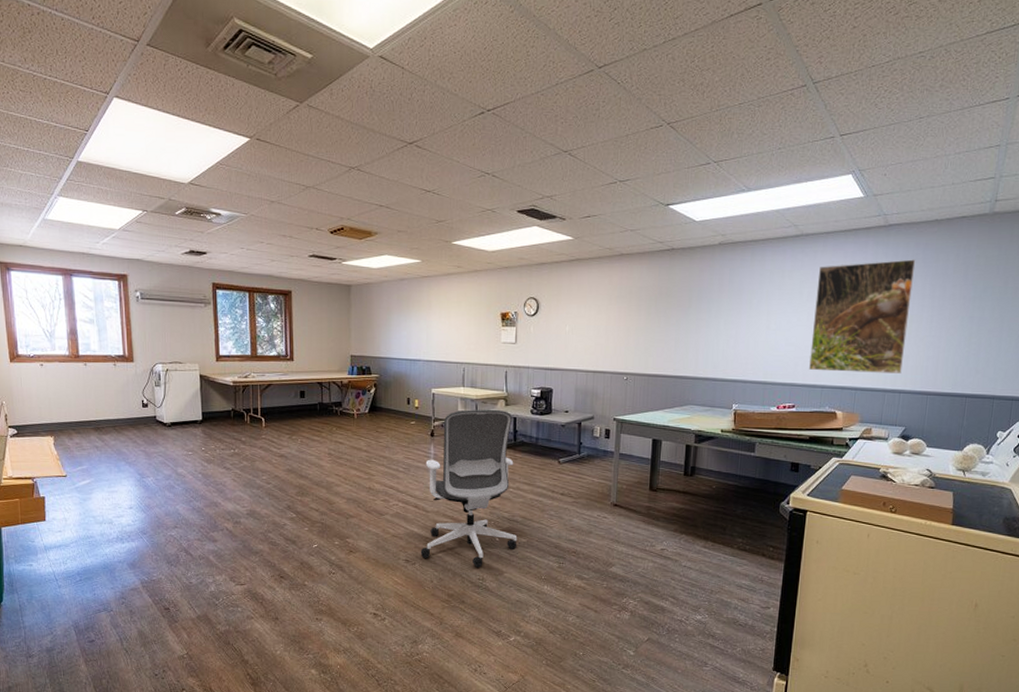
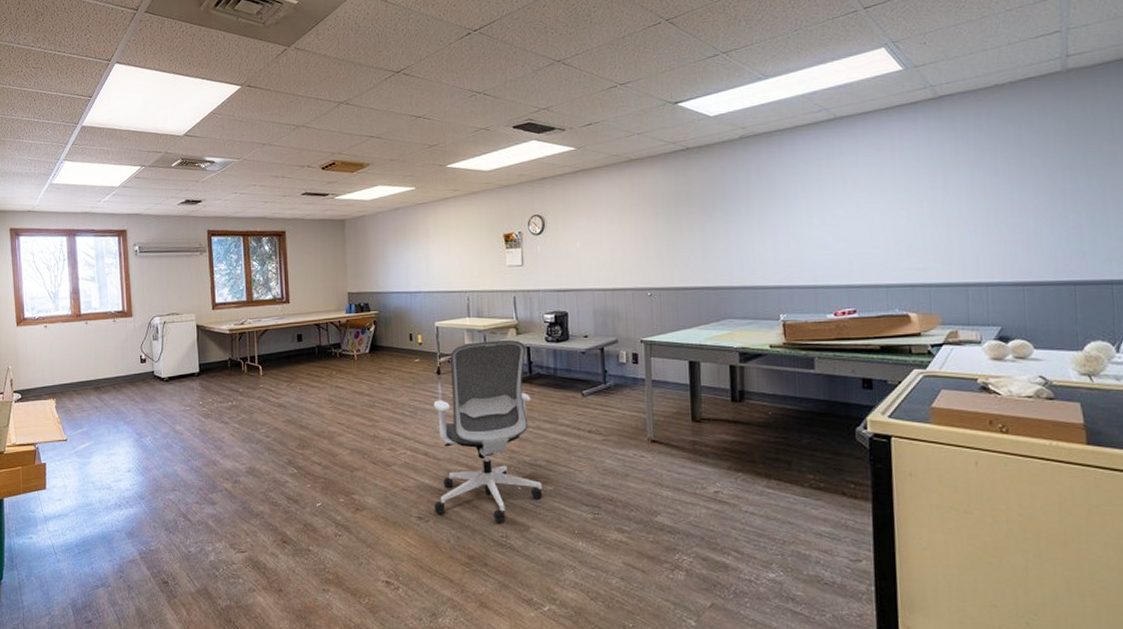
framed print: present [809,259,916,374] -> none [861,131,985,269]

